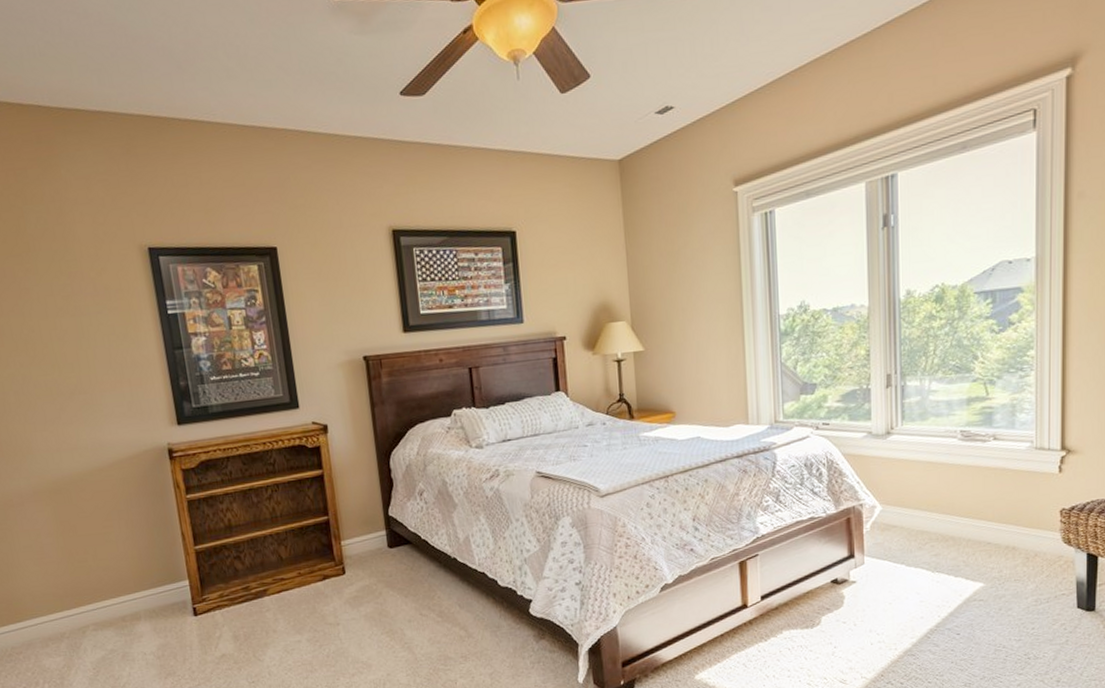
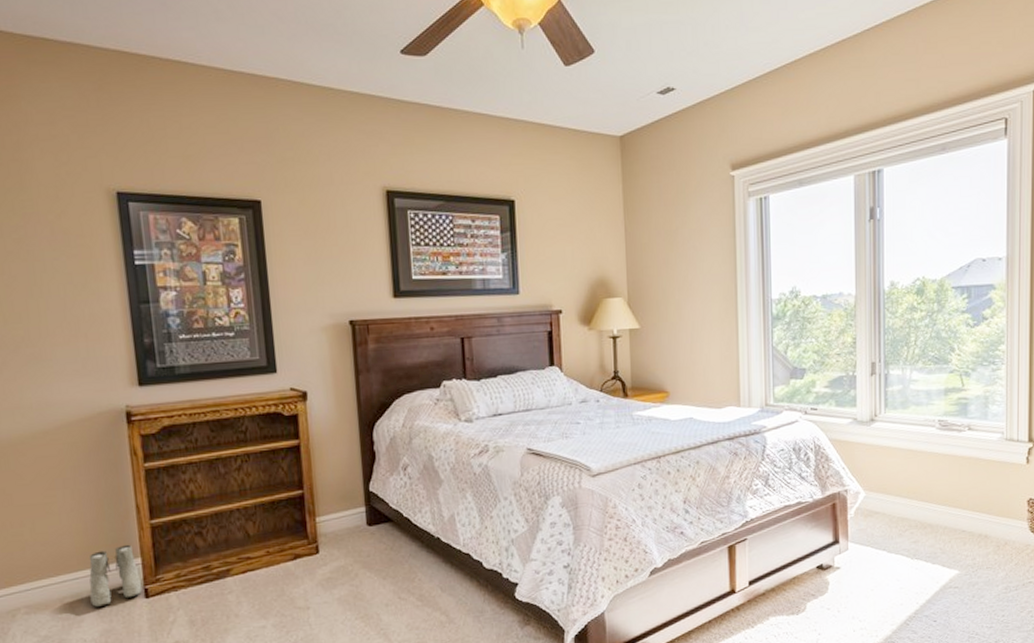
boots: none [144,568,191,624] -> present [89,544,142,607]

